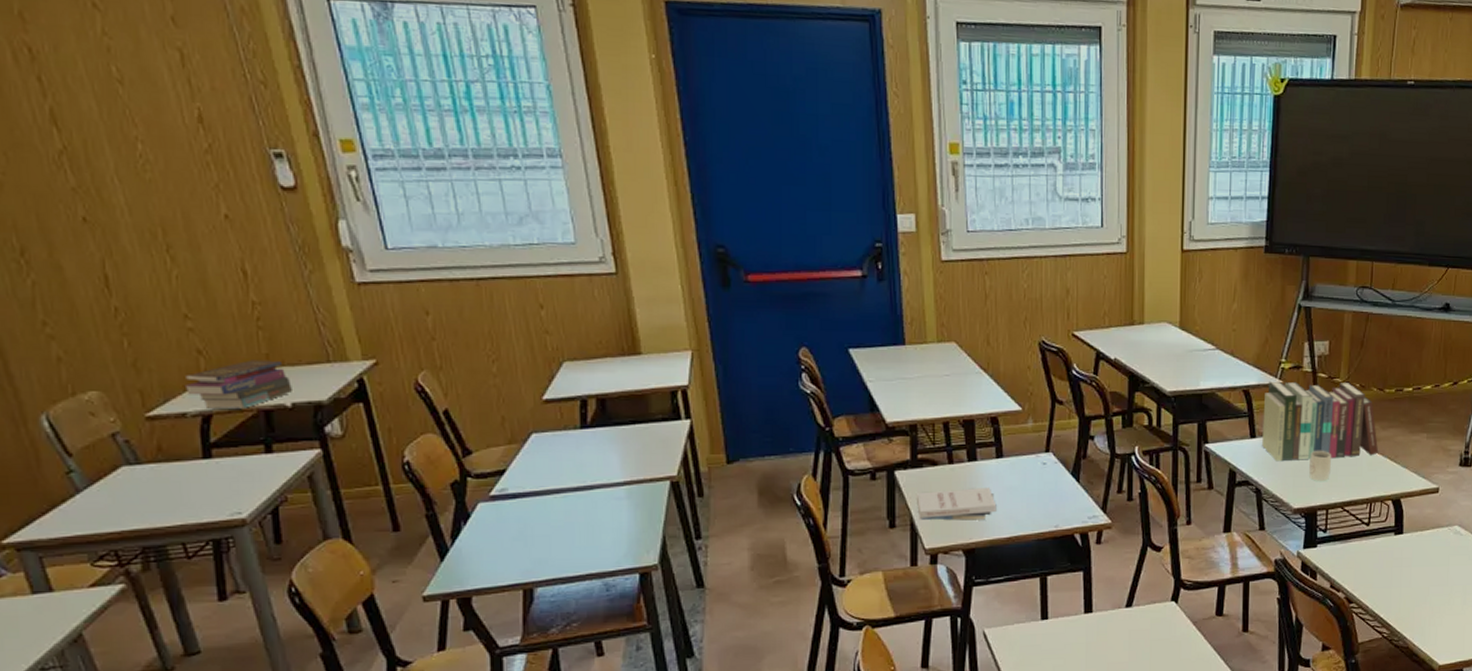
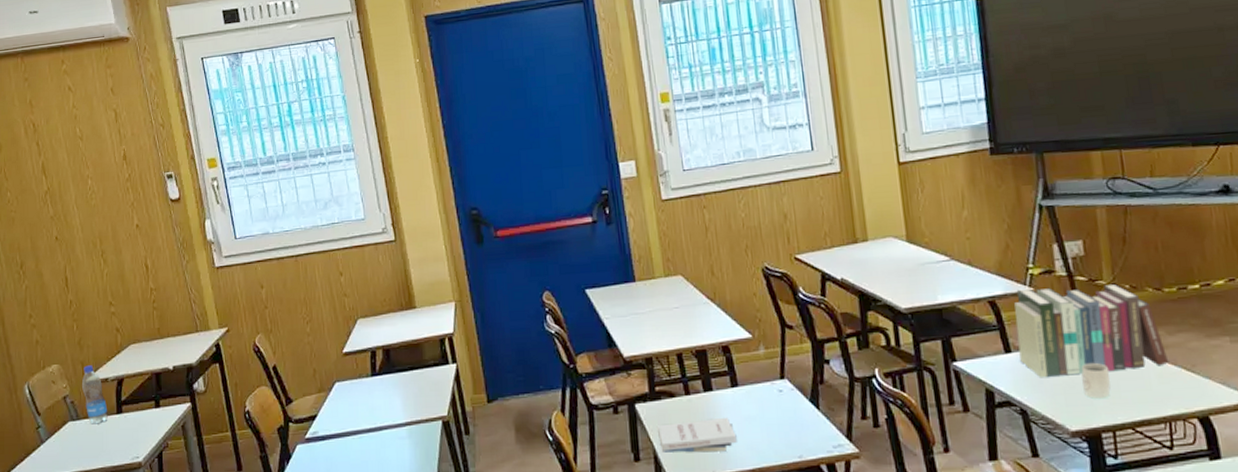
bottle: none [141,395,189,471] -> present [81,365,108,425]
books: present [184,359,292,410] -> none [108,333,173,375]

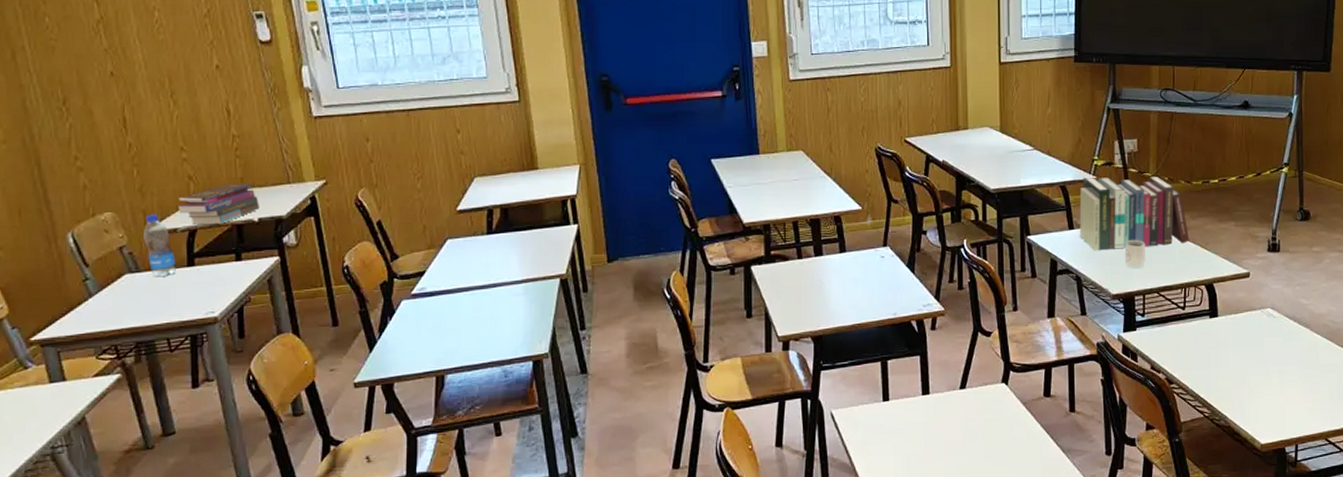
books: none [108,333,173,375] -> present [177,183,259,226]
books: present [656,417,737,453] -> none [769,279,841,310]

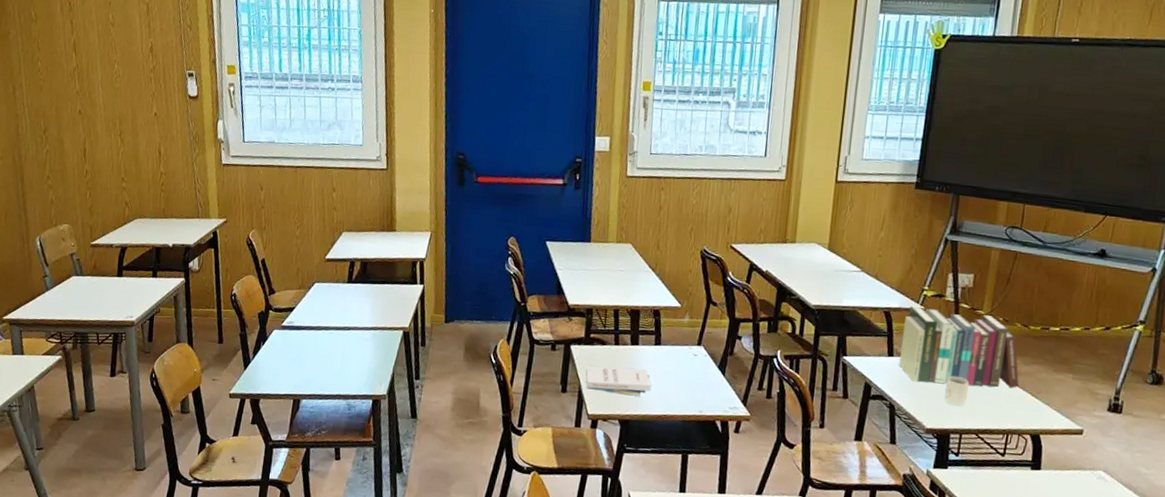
bottle: present [142,214,176,277] -> none [88,230,110,283]
books: present [177,183,259,226] -> none [115,212,175,245]
books: none [769,279,841,310] -> present [585,365,651,397]

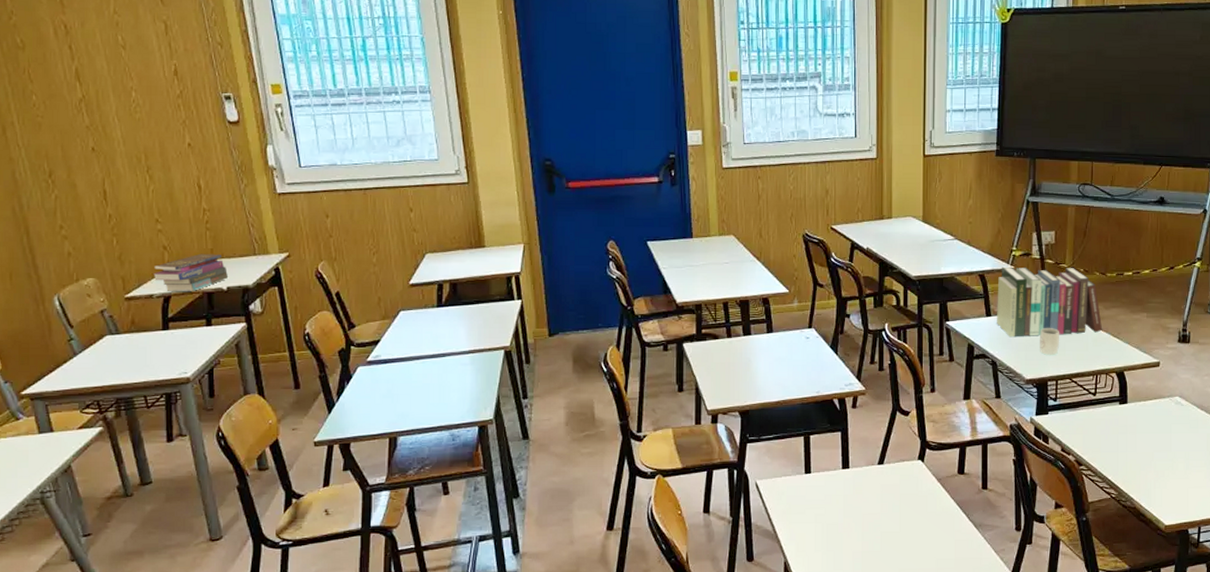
books: none [115,212,175,245] -> present [153,253,228,292]
books: present [585,365,651,397] -> none [700,357,767,386]

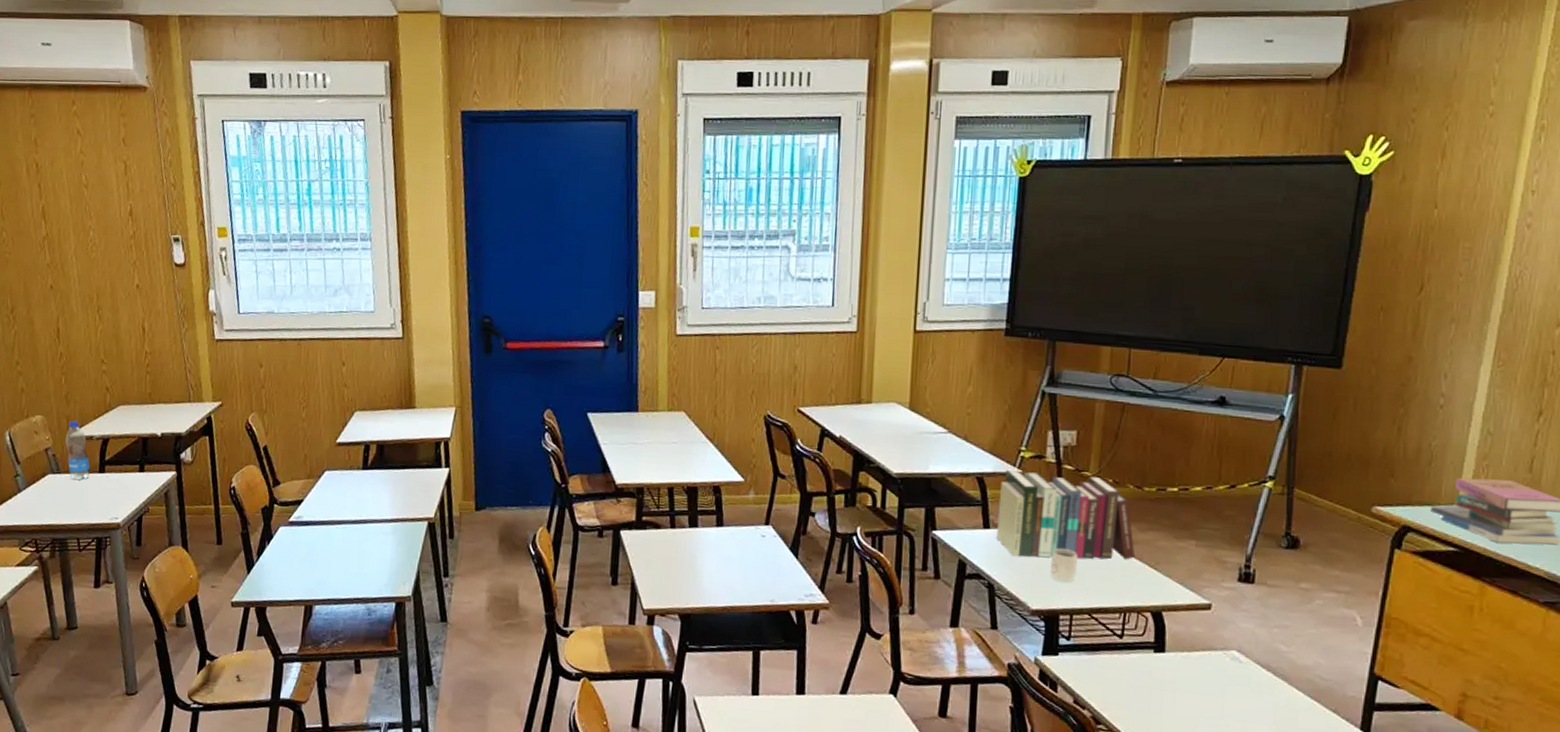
bottle: none [121,281,152,339] -> present [65,420,90,481]
books: present [153,253,228,292] -> none [95,397,163,435]

